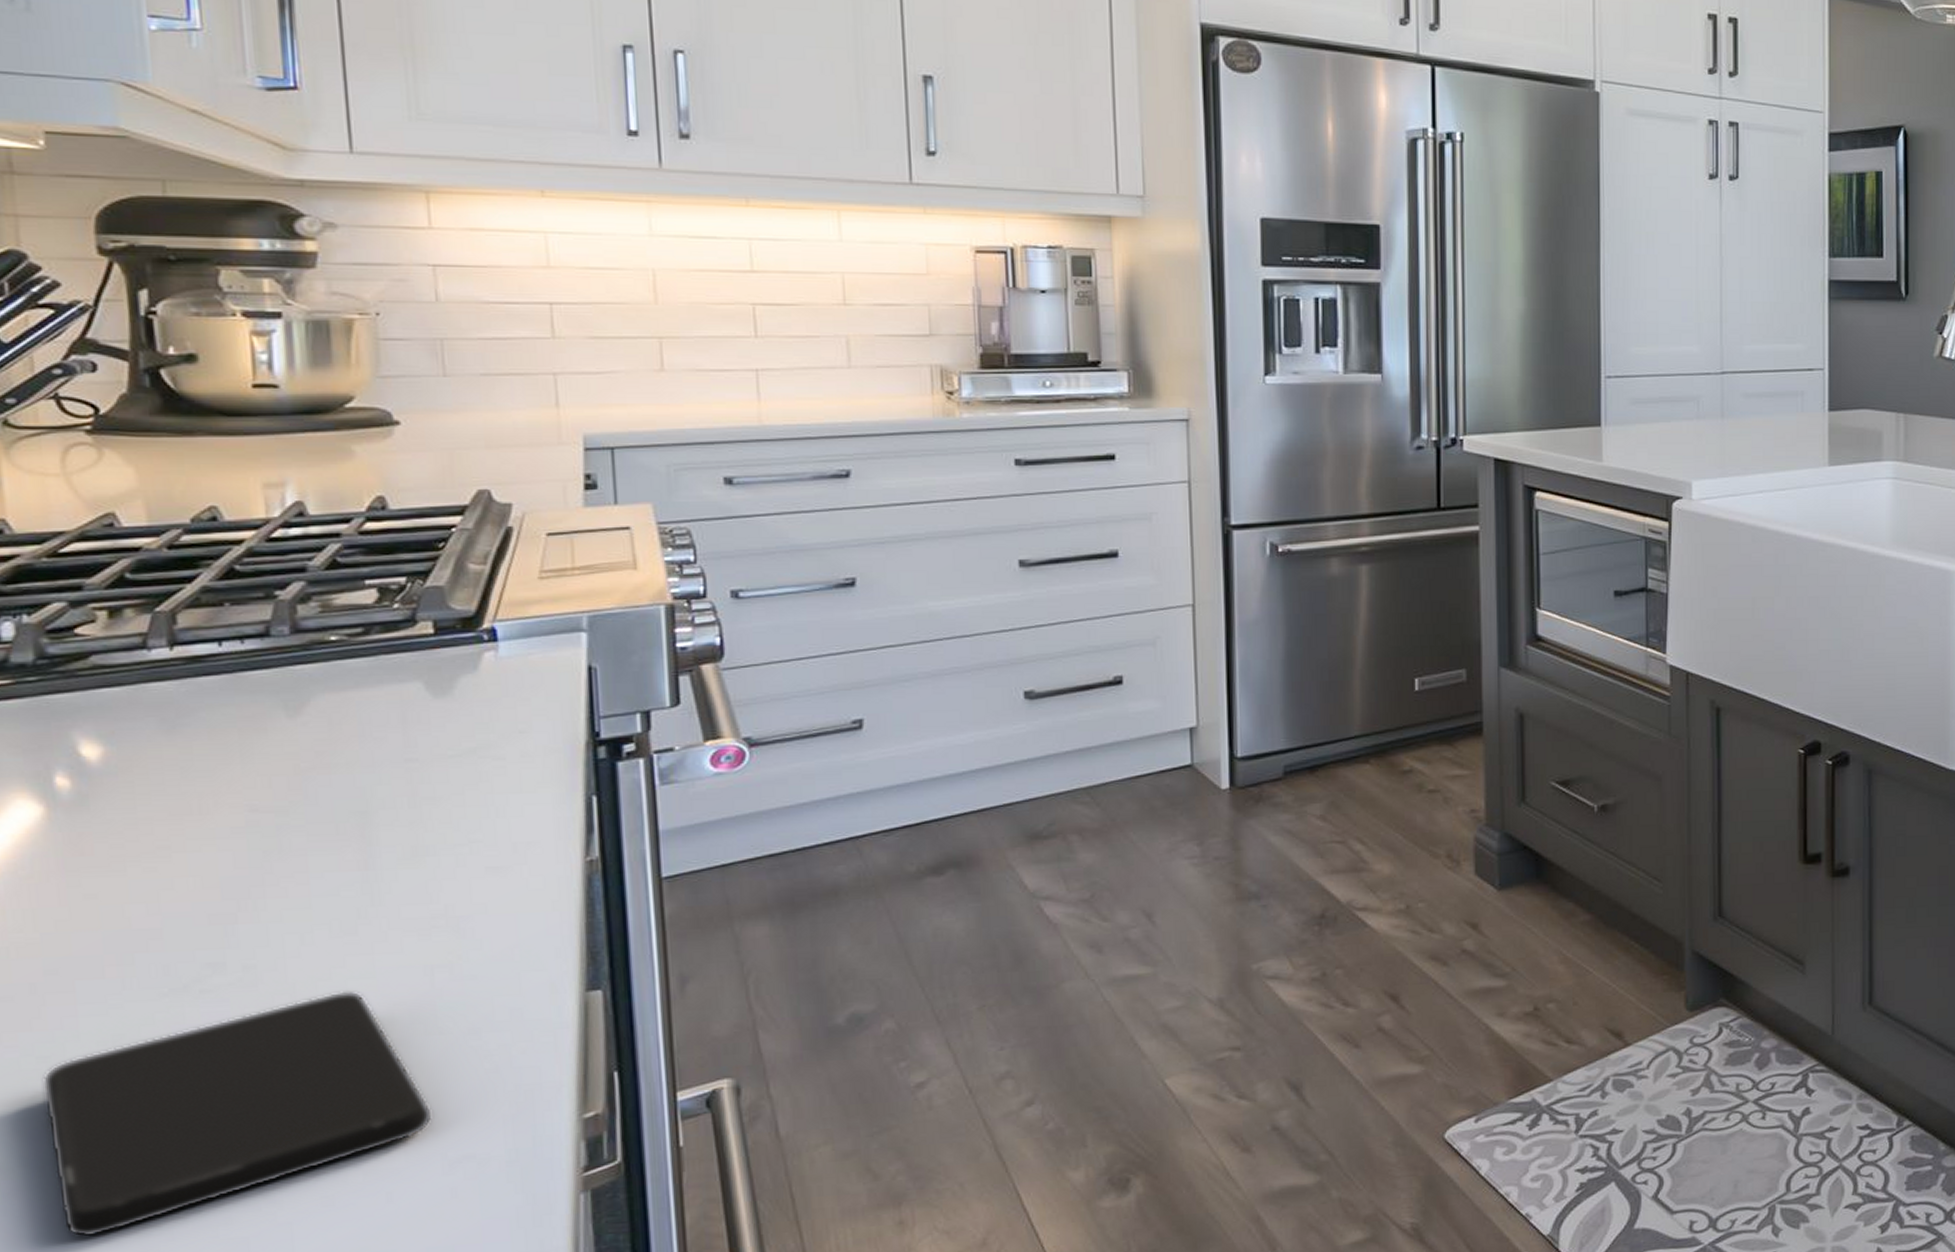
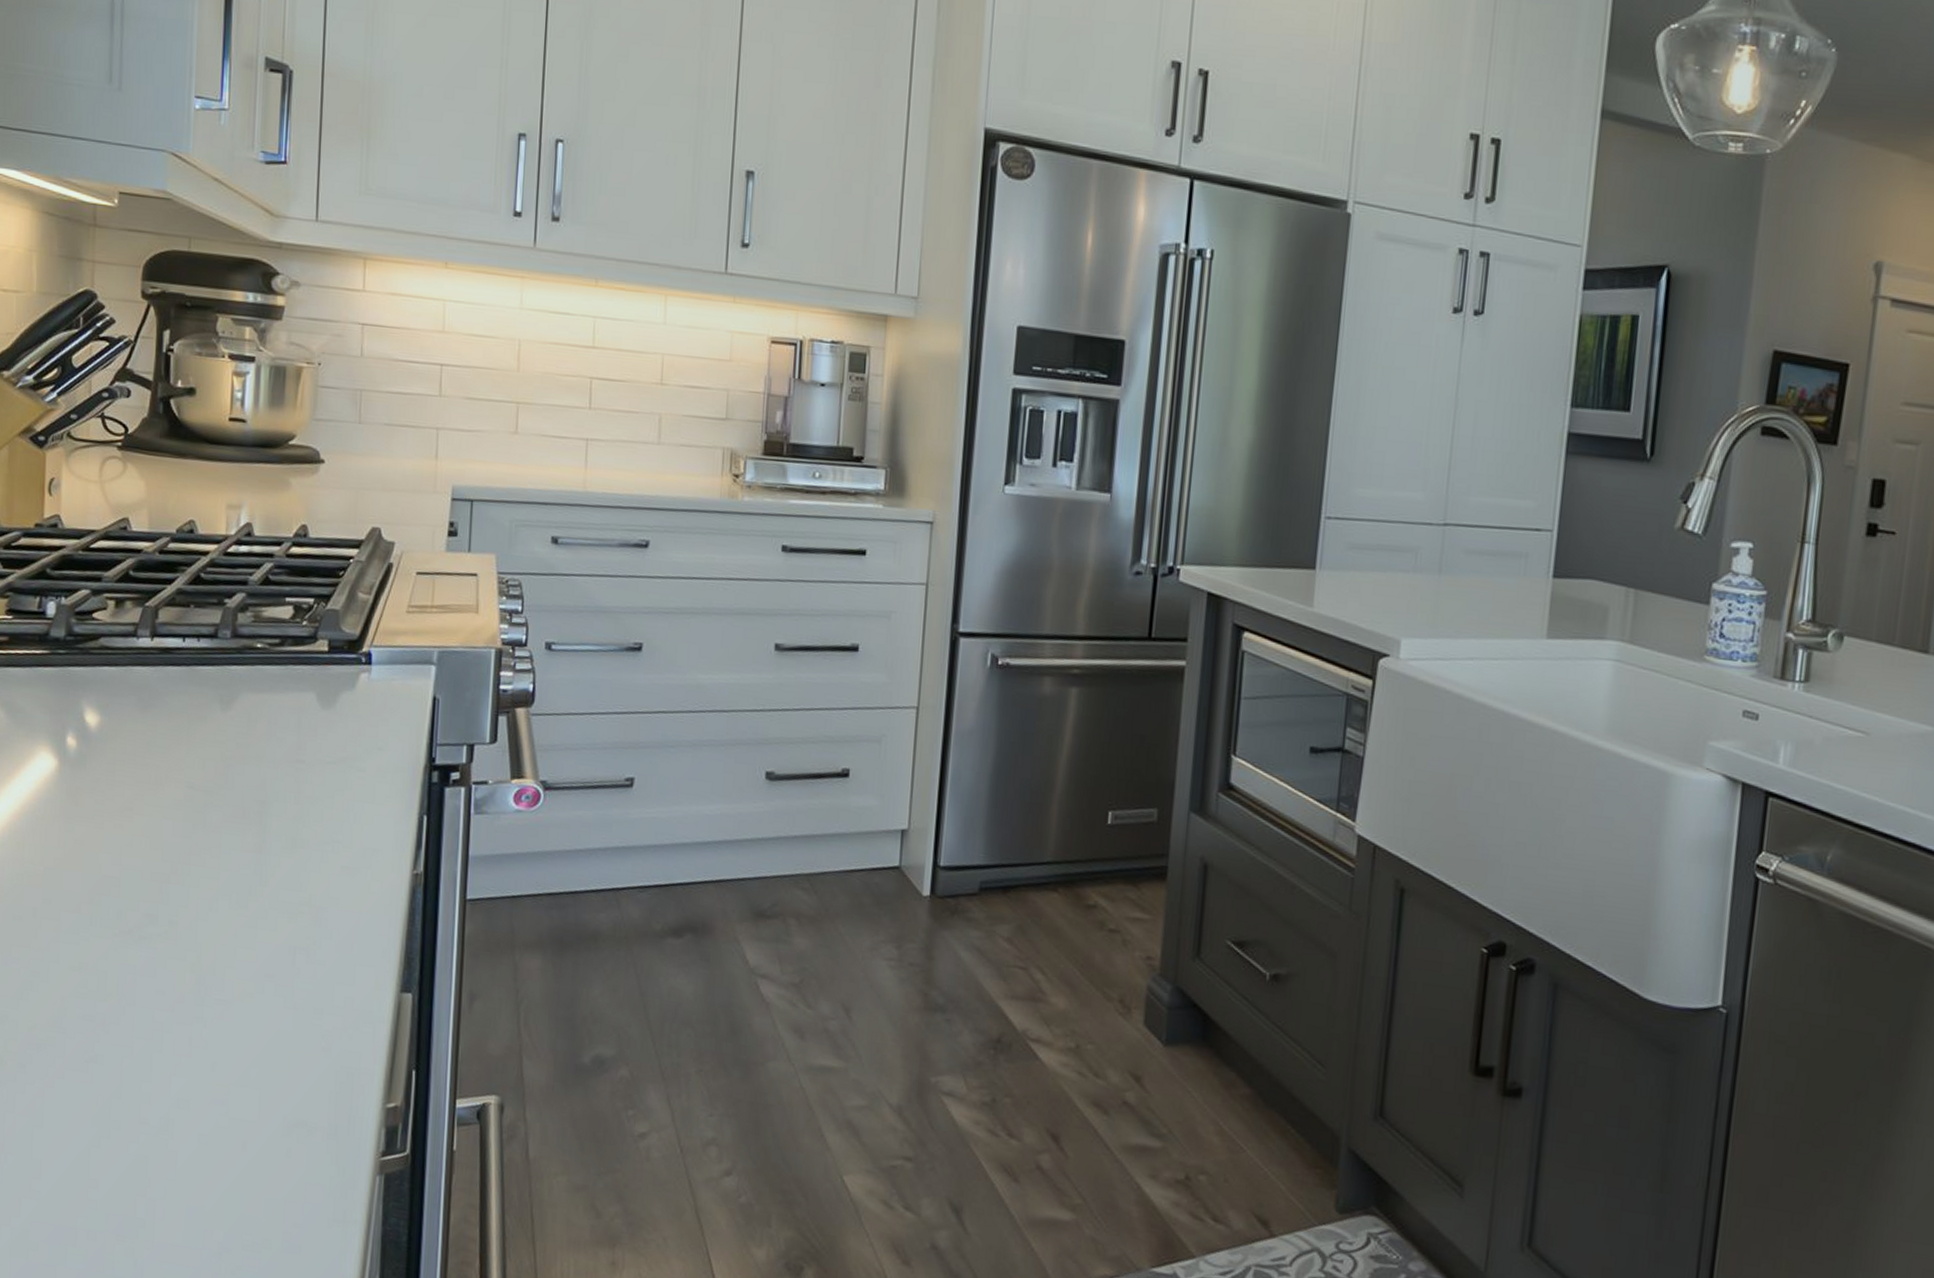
smartphone: present [41,990,434,1238] -> none [31,956,282,1132]

